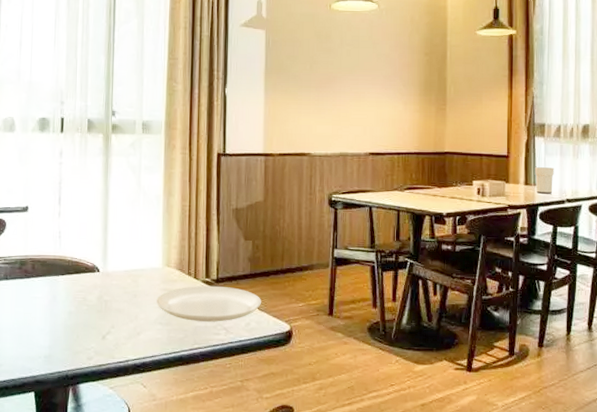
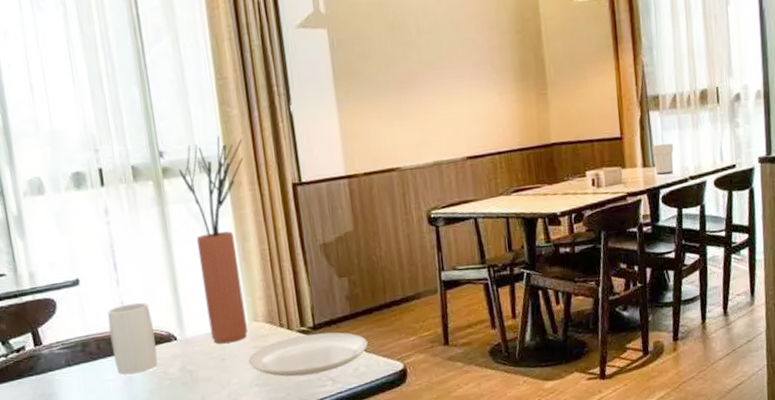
cup: none [44,234,82,296] -> present [107,302,158,376]
vase: none [125,105,182,282] -> present [178,136,248,344]

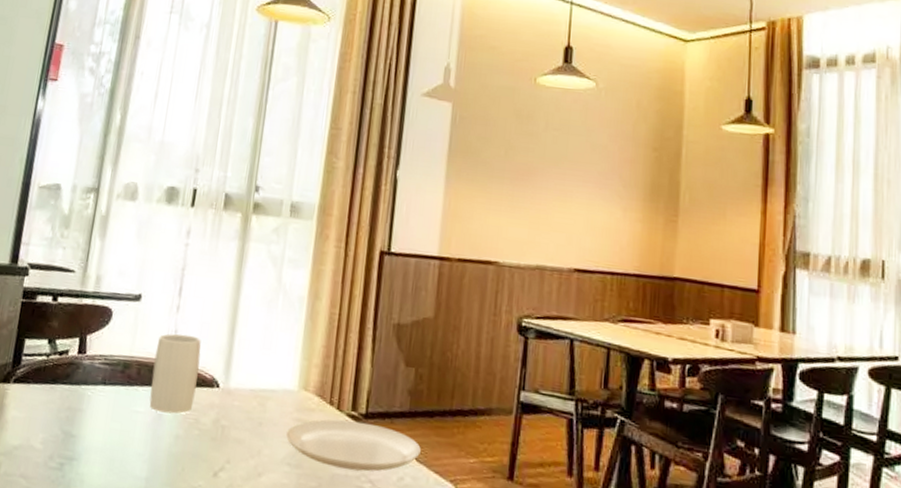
vase: present [178,136,248,344] -> none [254,184,341,408]
cup: present [652,143,674,175] -> none [794,309,821,347]

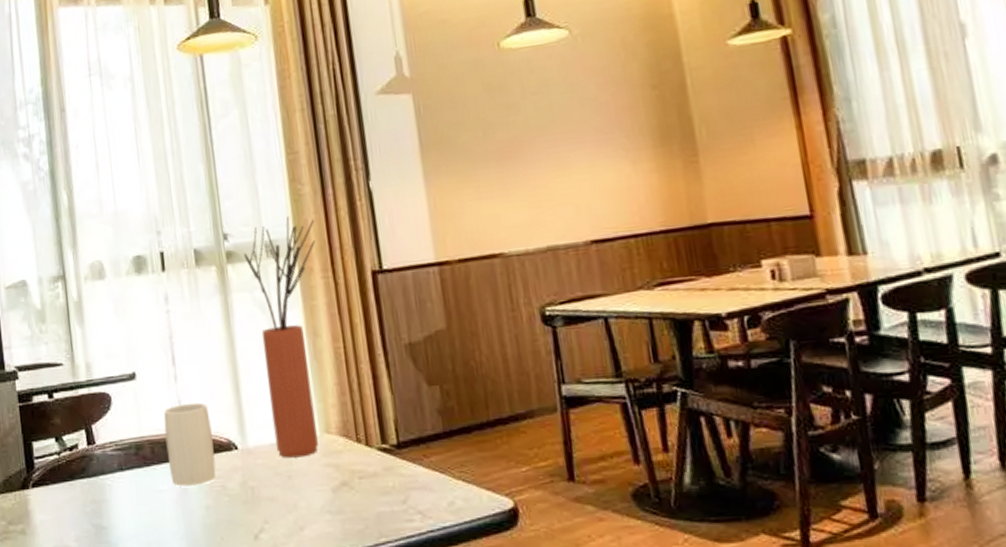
vase: none [254,184,341,408] -> present [244,216,318,458]
plate: present [286,419,421,472] -> none [319,453,466,505]

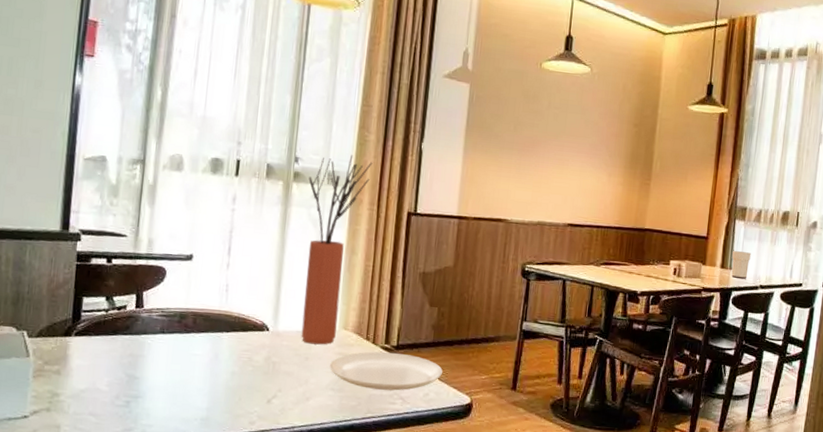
cup: present [163,402,216,487] -> none [206,287,251,355]
plate: none [319,453,466,505] -> present [330,351,443,391]
cup: none [860,223,898,266] -> present [731,251,751,279]

